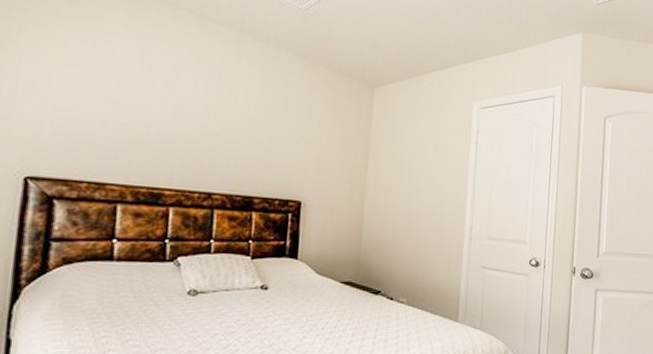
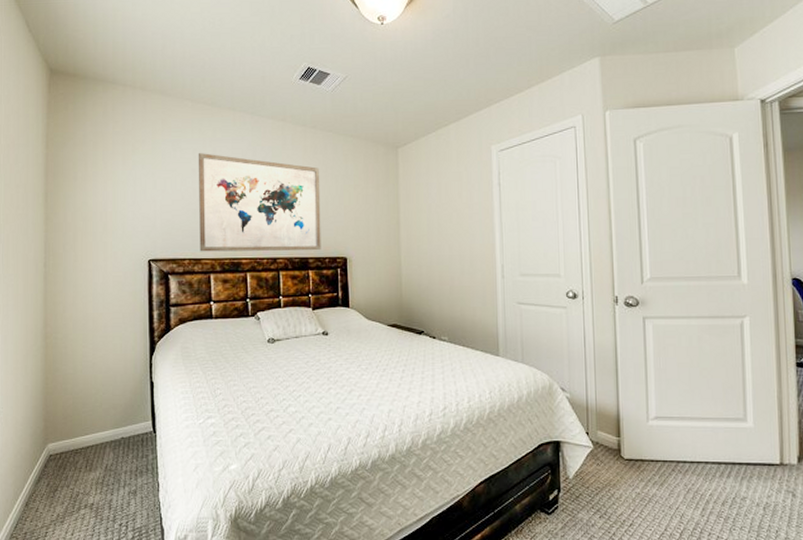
wall art: none [105,51,280,190] -> present [198,153,321,252]

